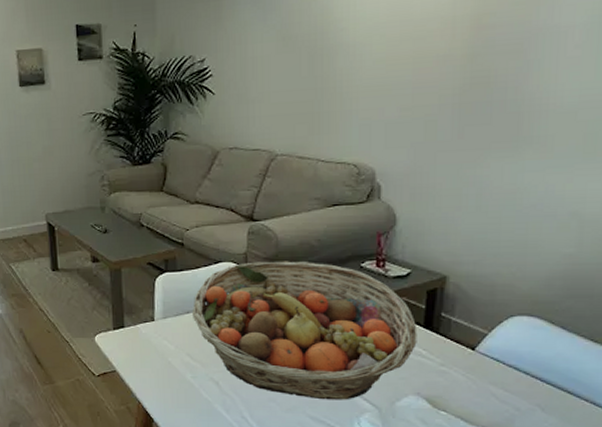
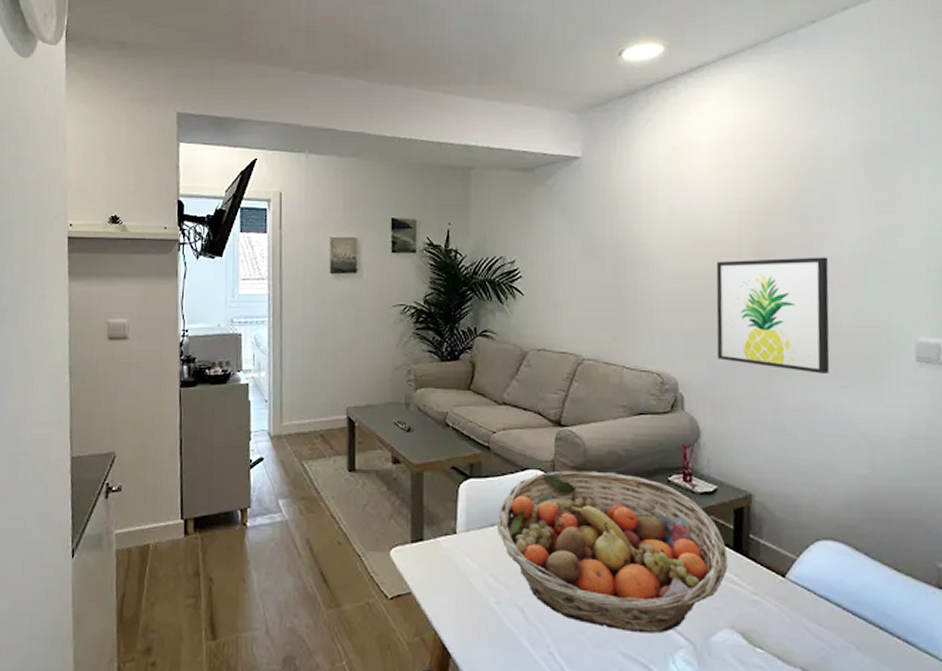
wall art: none [419,26,555,154] -> present [716,257,830,374]

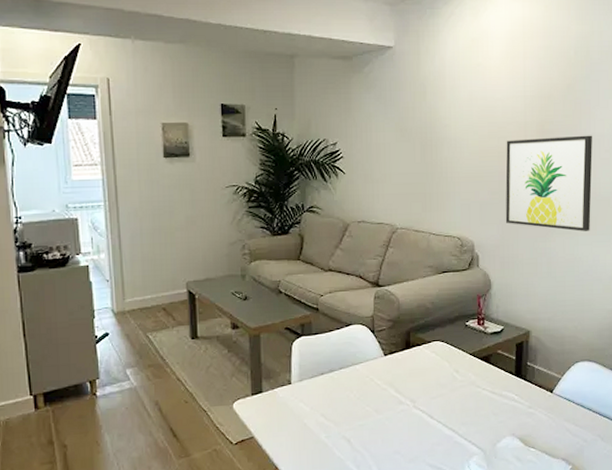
fruit basket: present [496,470,728,634] -> none [325,322,511,448]

